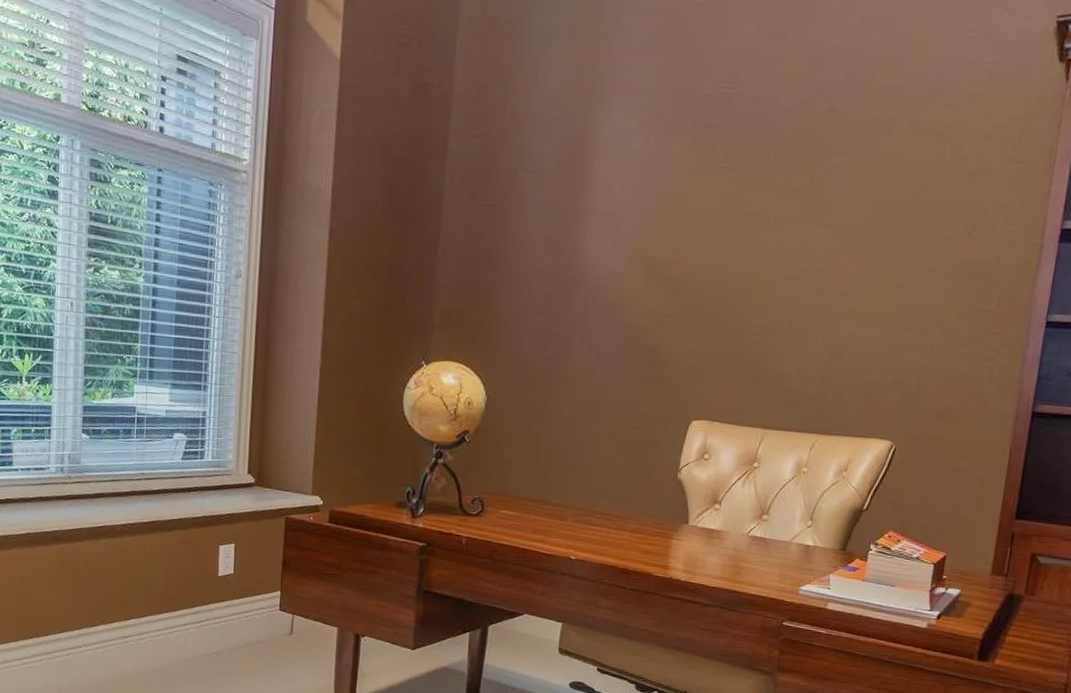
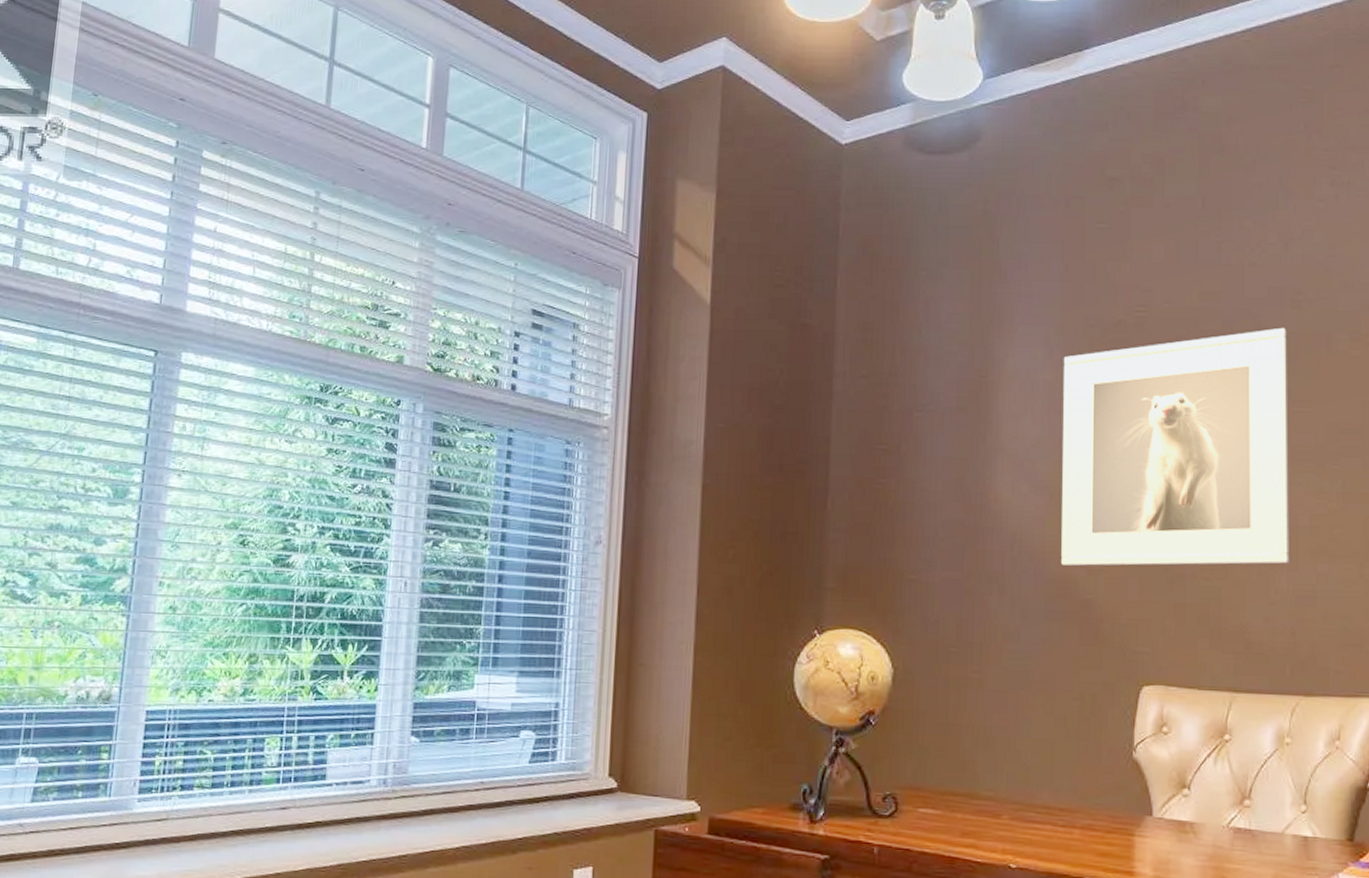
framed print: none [635,110,855,324] -> present [1061,327,1290,567]

